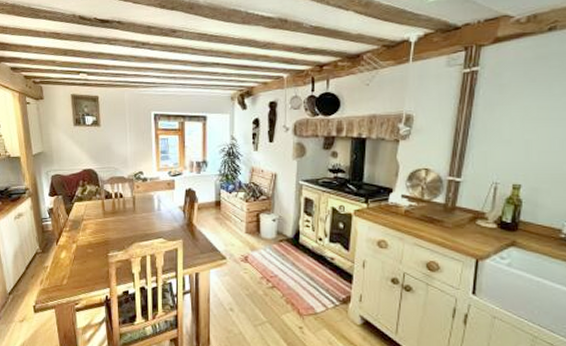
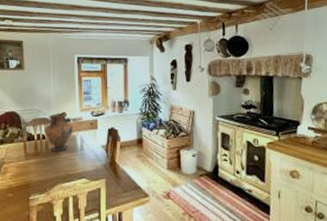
vase: none [121,172,150,211] -> present [44,113,73,152]

